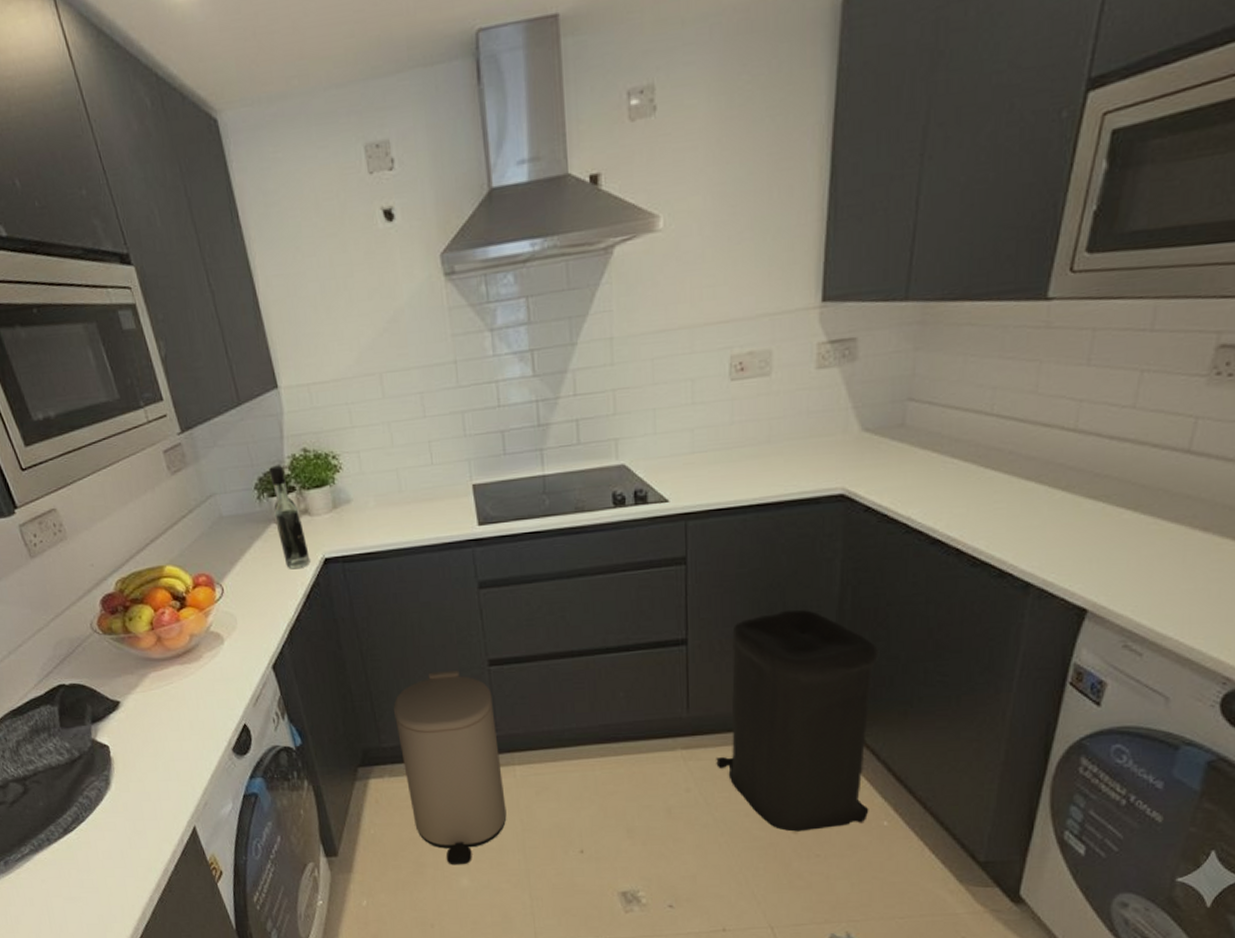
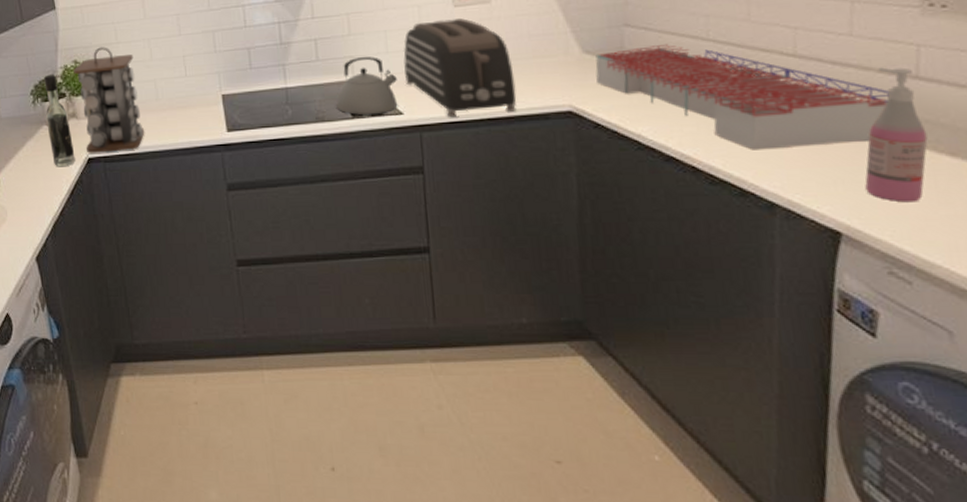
spice rack: none [303,432,388,553] -> present [73,47,145,153]
pedal bin: present [393,670,507,865] -> none [145,269,256,476]
kettle: none [598,438,664,504] -> present [336,56,398,115]
toaster: none [672,394,789,504] -> present [403,18,517,118]
laundry basket: present [716,609,880,832] -> none [467,221,637,462]
dish rack: none [873,419,1159,531] -> present [595,43,889,150]
soap dispenser: none [1118,441,1186,579] -> present [865,67,928,203]

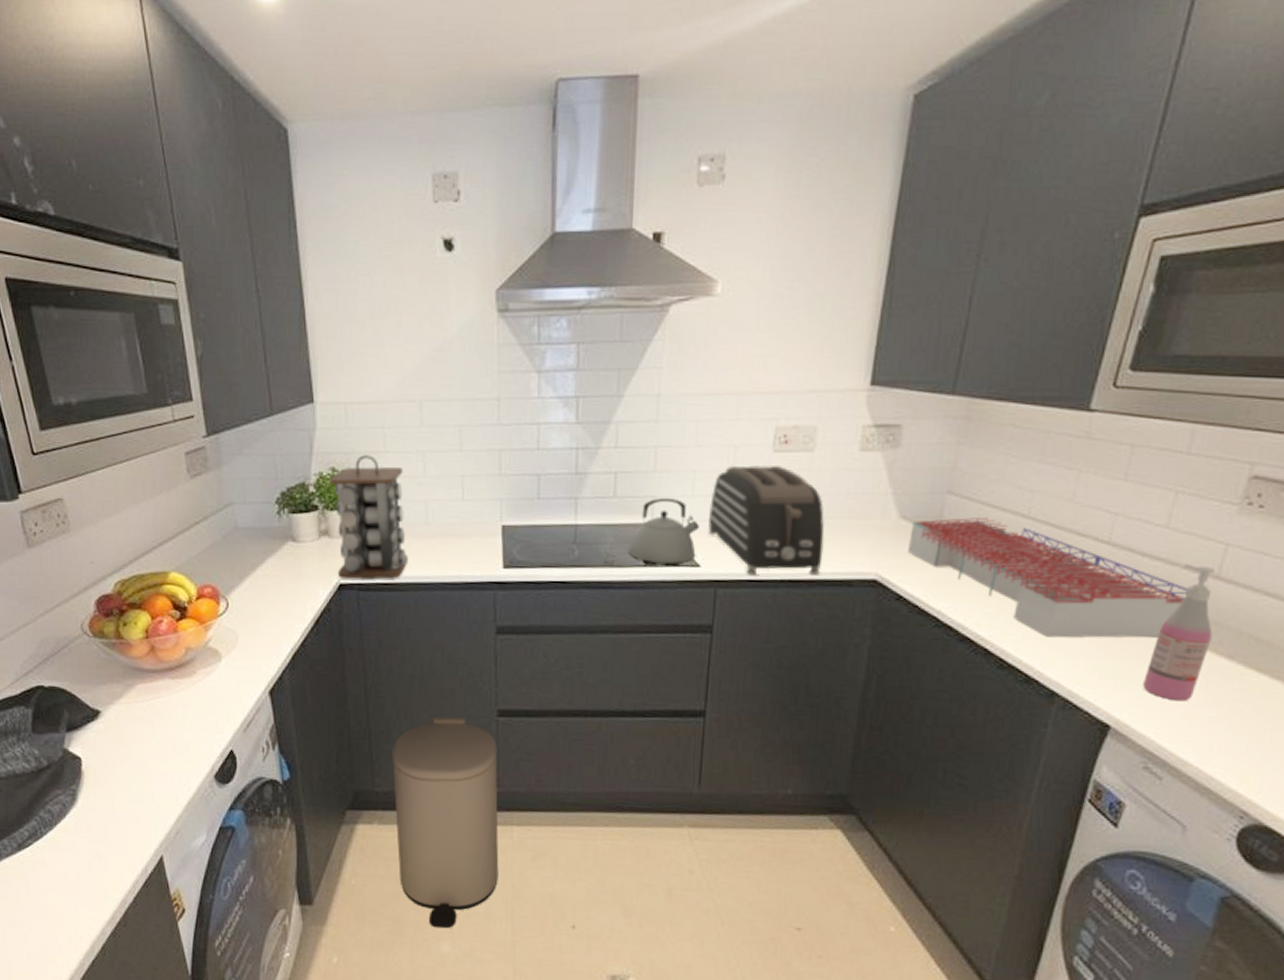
bottle: present [44,74,75,167] -> none [291,481,324,592]
pedal bin: none [145,269,256,476] -> present [391,716,499,929]

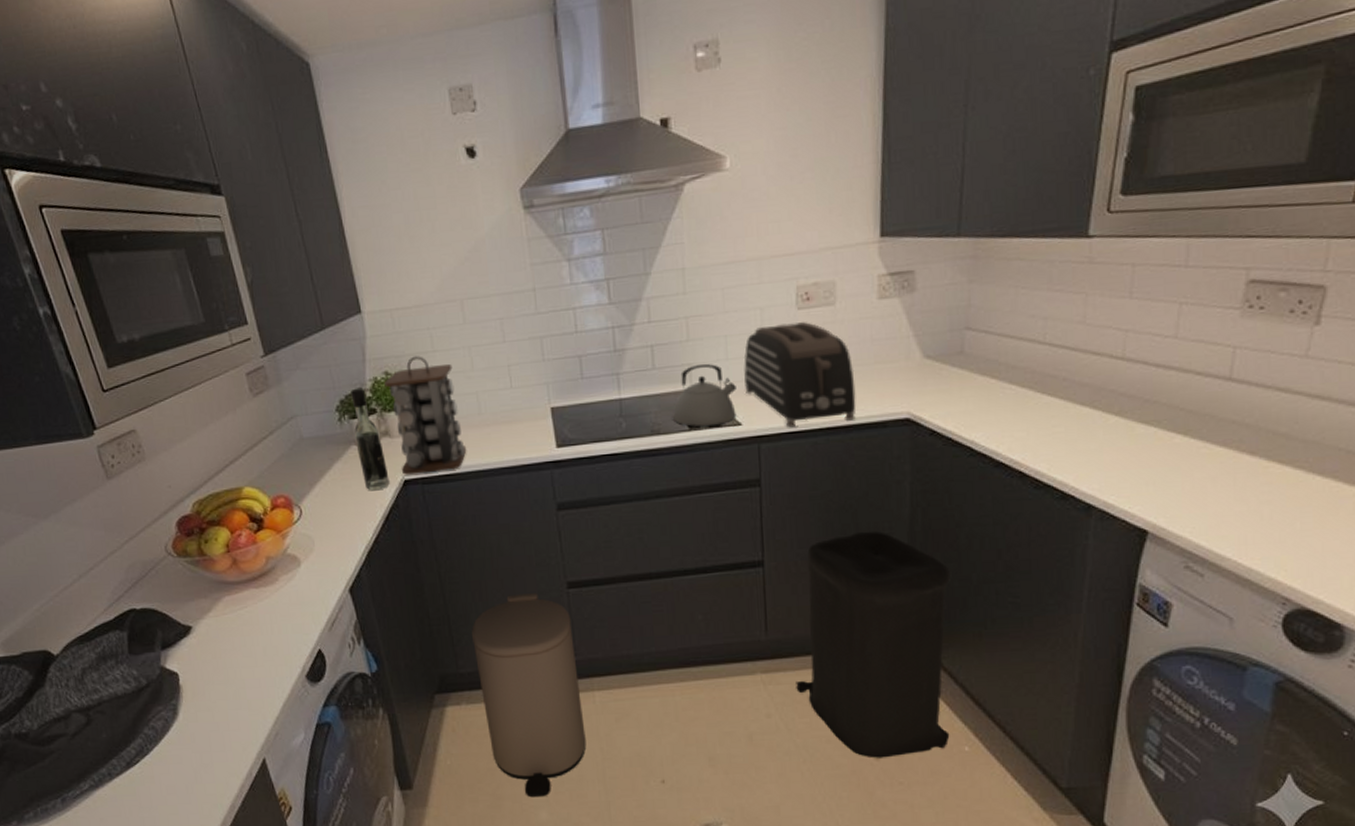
bottle: none [291,481,324,592] -> present [351,387,390,491]
laundry basket: none [723,692,900,929] -> present [796,531,952,758]
dish rack: present [908,517,1188,638] -> none [935,347,1204,454]
soap dispenser: present [1143,563,1215,702] -> none [1173,369,1233,501]

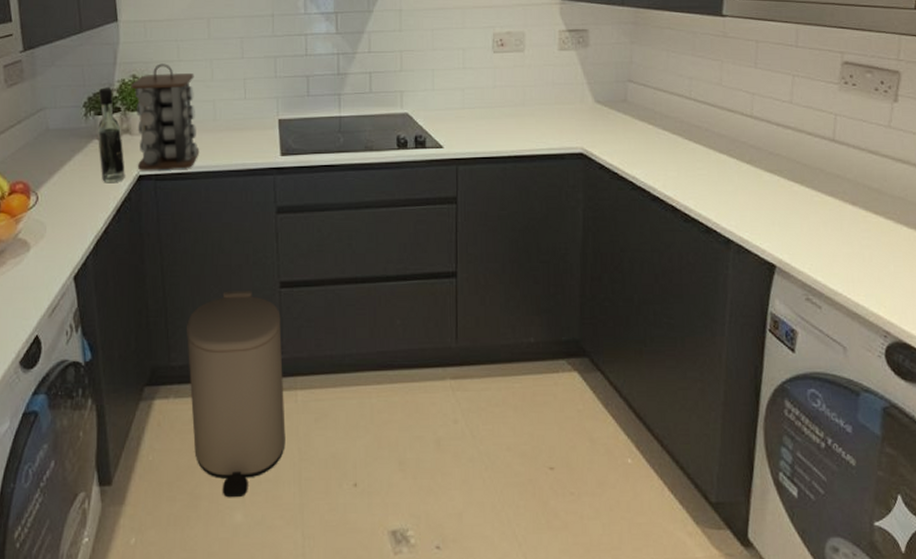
kettle: present [673,363,737,427] -> none [385,91,440,147]
toaster: present [743,322,856,428] -> none [447,64,539,153]
laundry basket: present [796,531,952,758] -> none [481,250,617,468]

